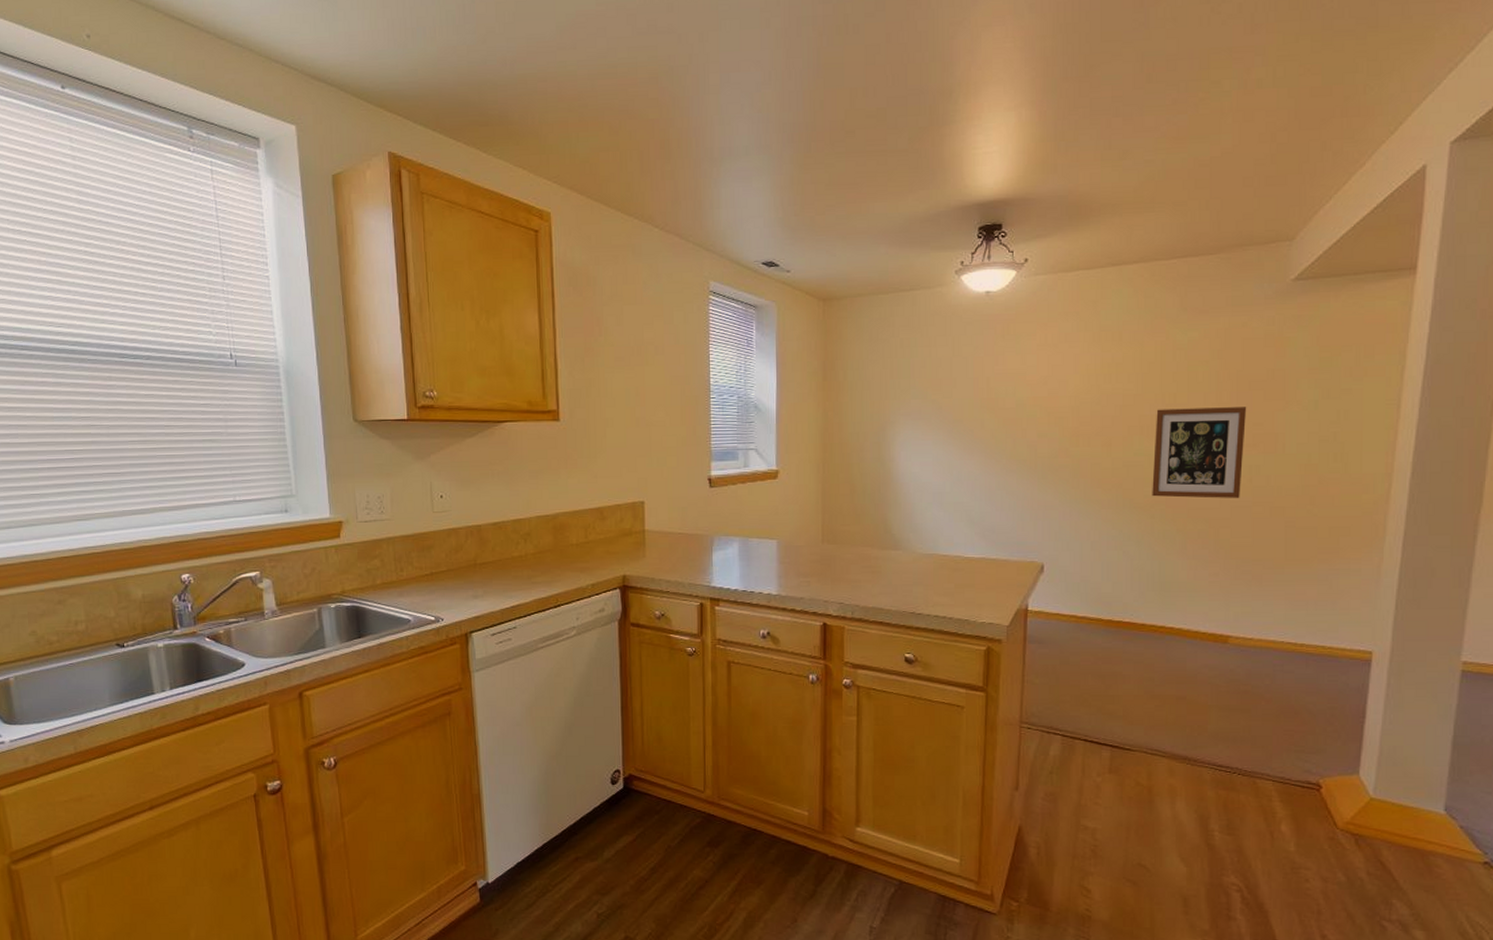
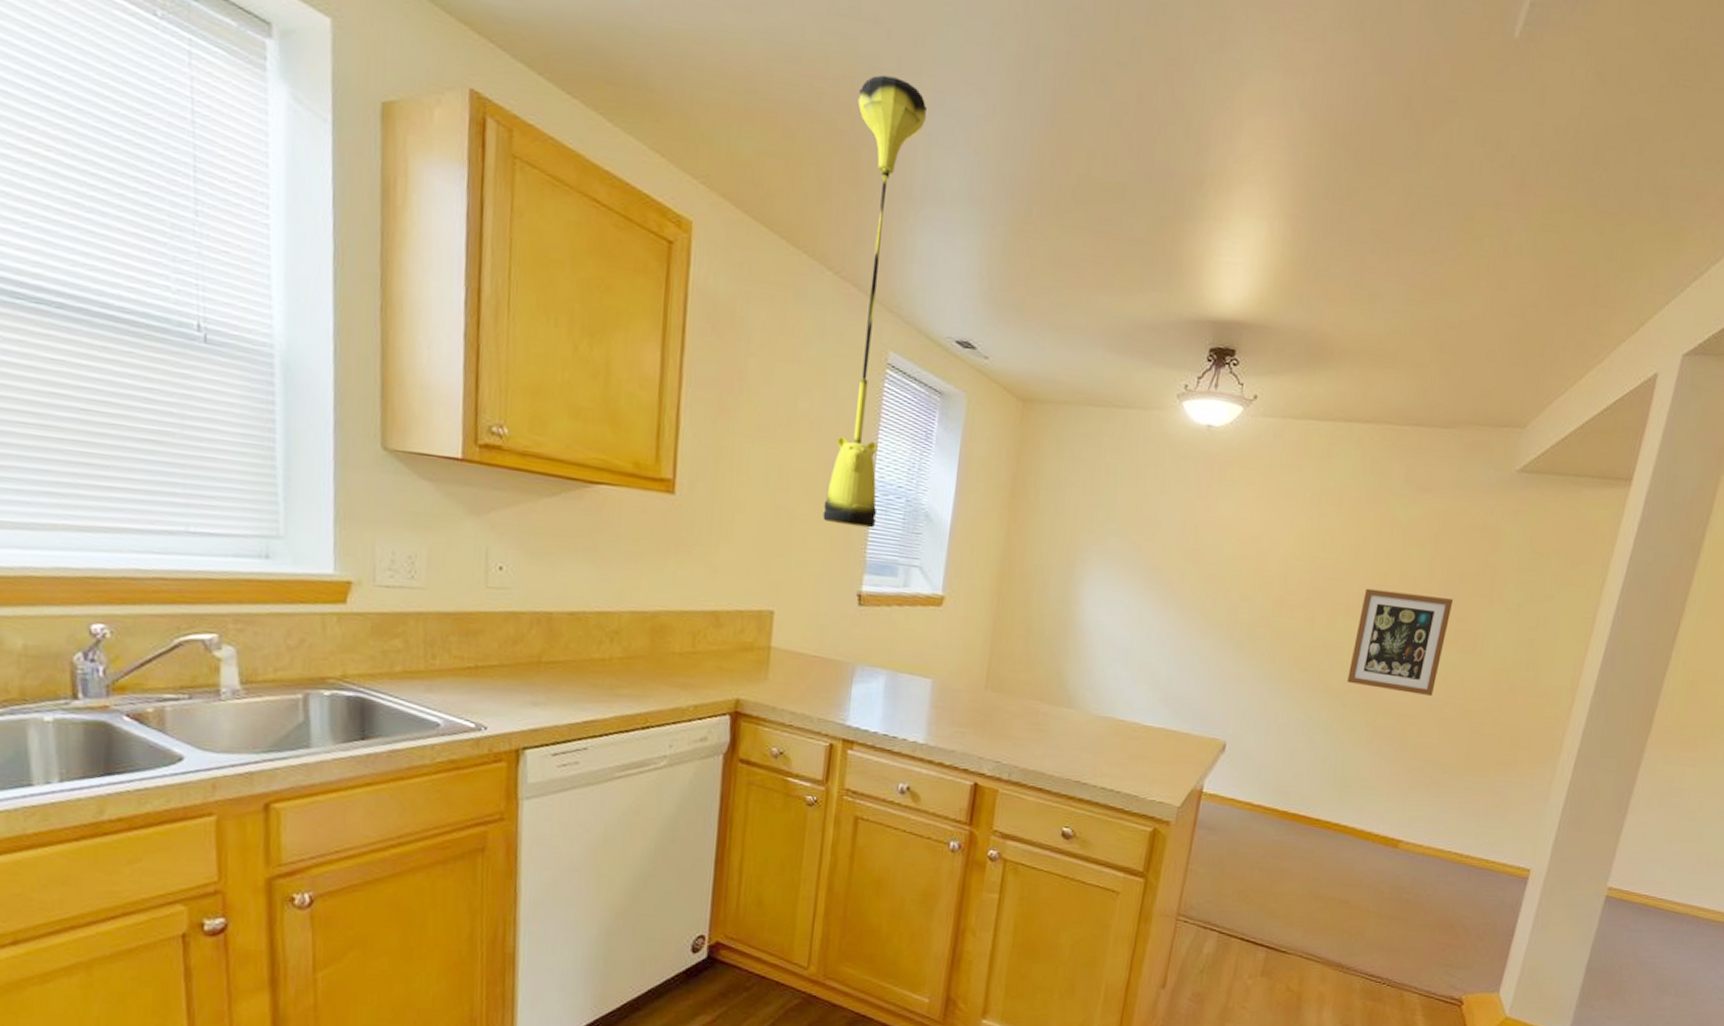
pendant light: none [662,69,716,425] -> present [822,75,927,529]

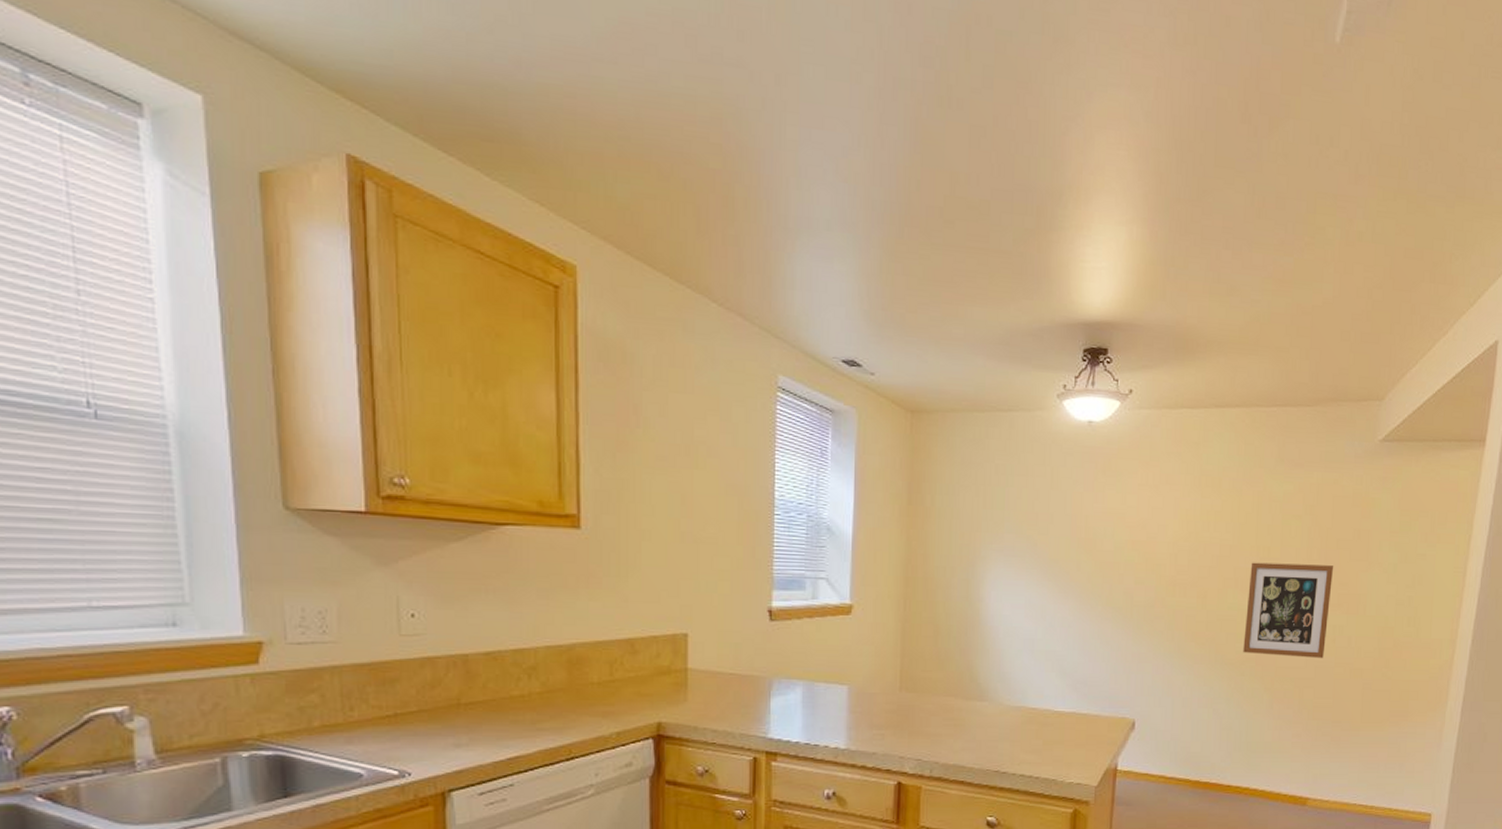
pendant light: present [822,75,927,529] -> none [727,115,794,546]

